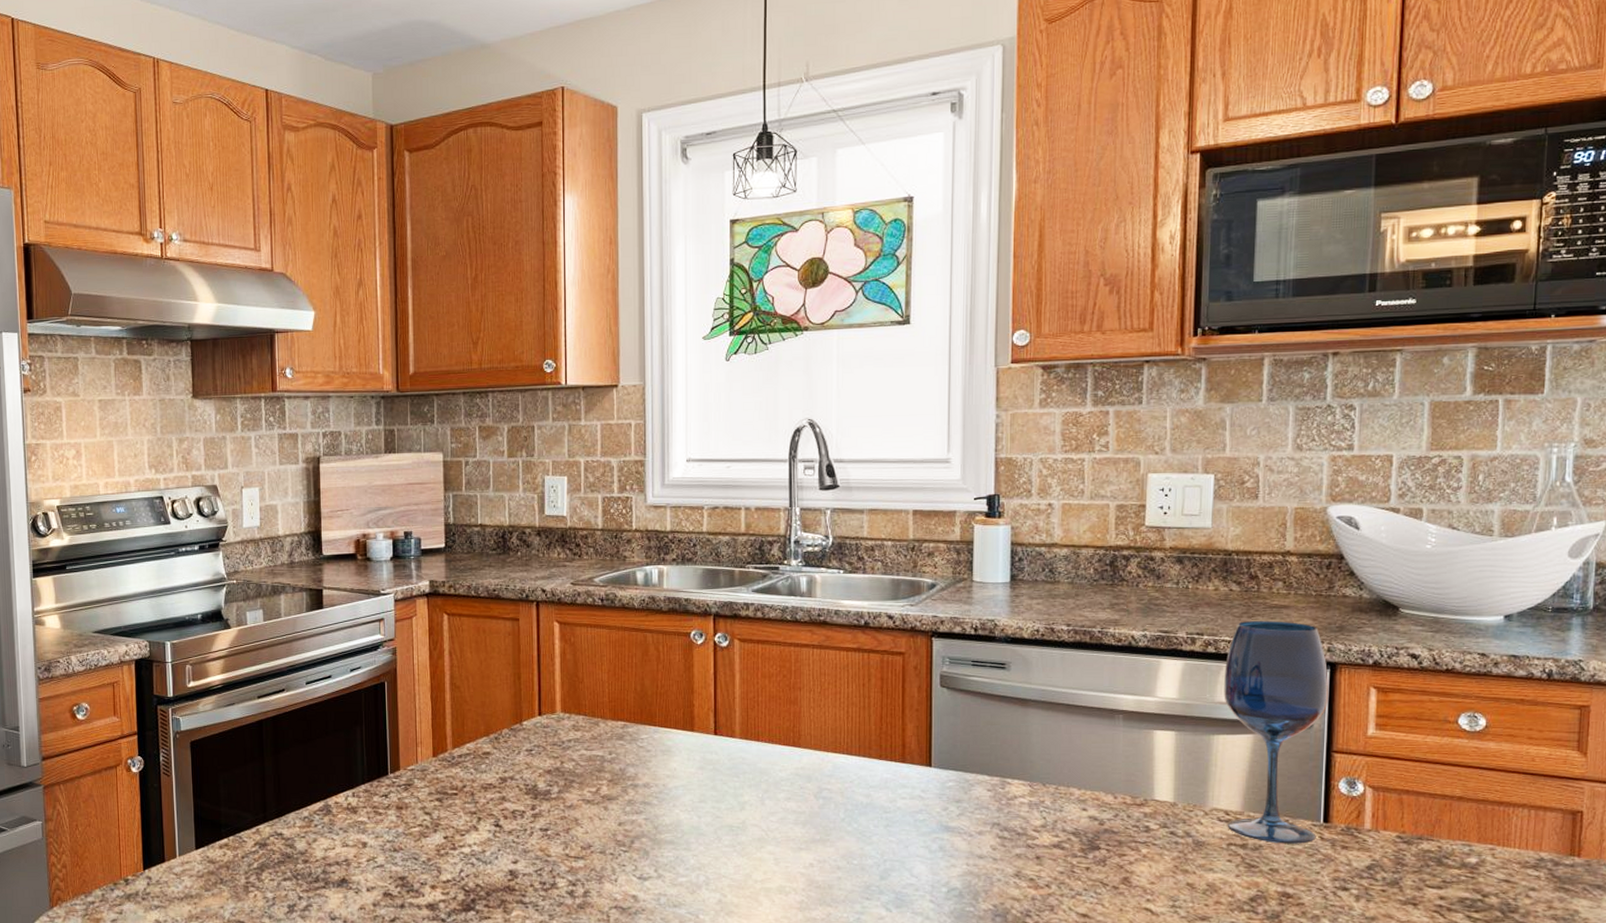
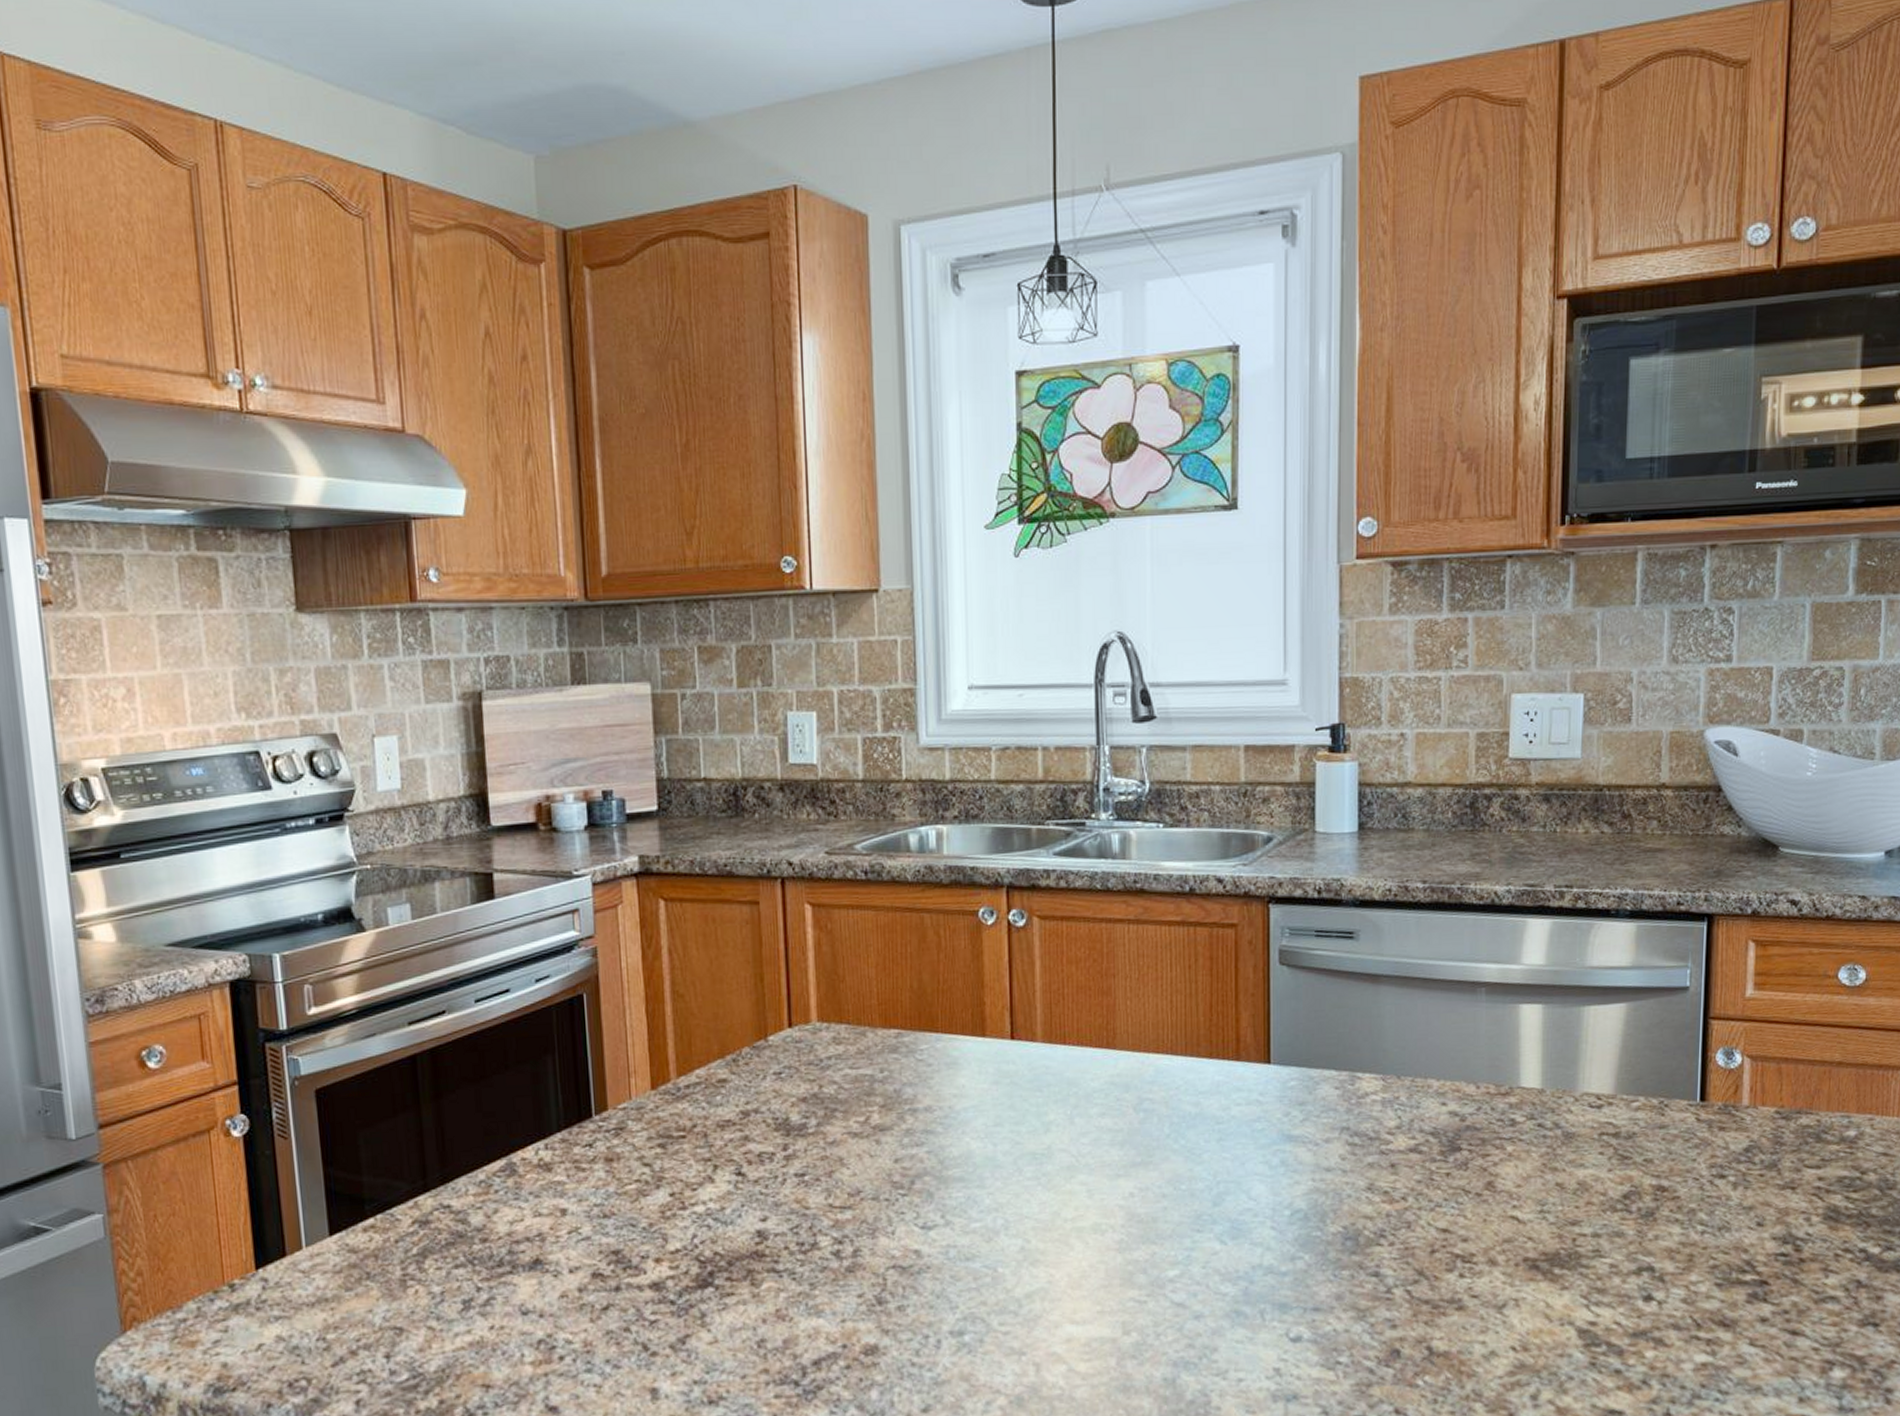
wineglass: present [1224,621,1329,844] -> none [1595,867,1706,1129]

